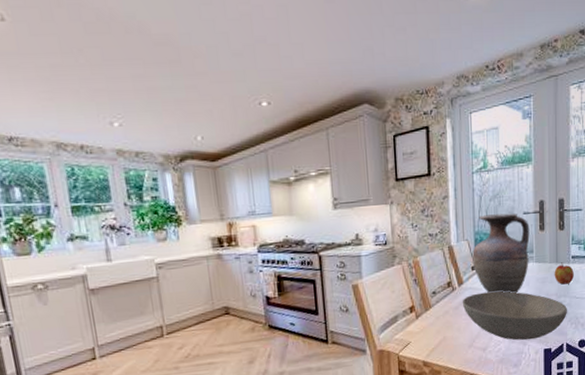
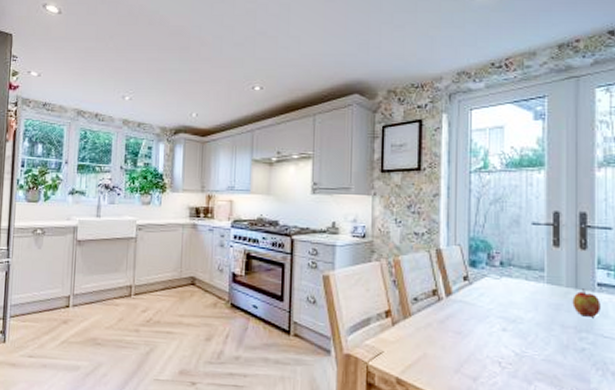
bowl: present [462,291,567,340] -> none [449,308,590,380]
vase: present [472,213,530,294] -> none [465,220,540,318]

